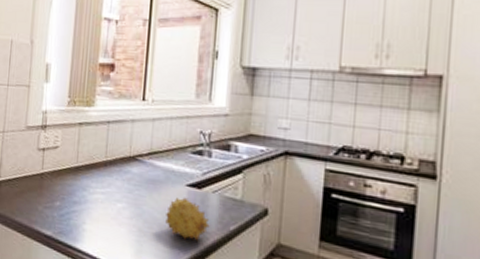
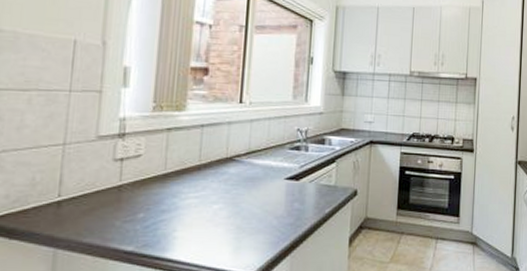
fruit: present [165,197,210,241] -> none [265,190,307,228]

